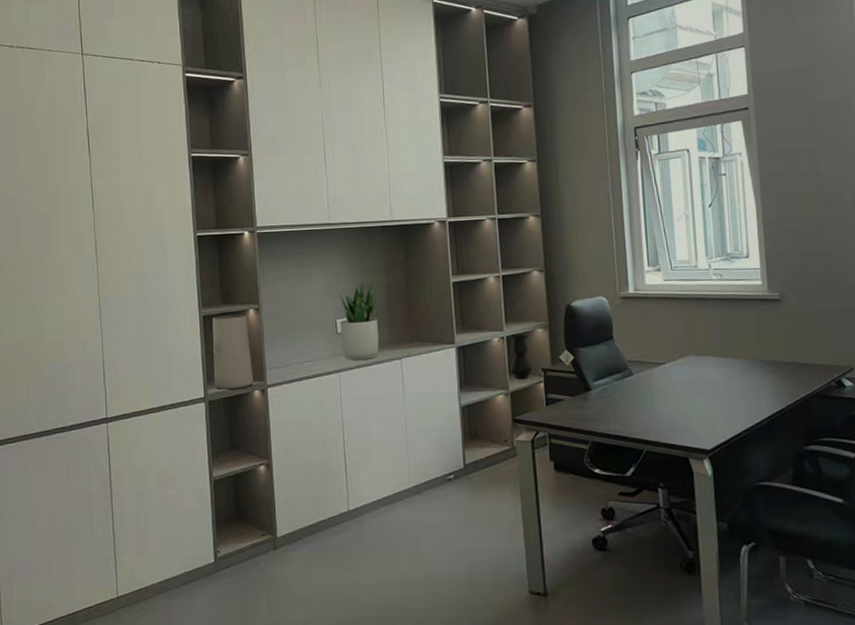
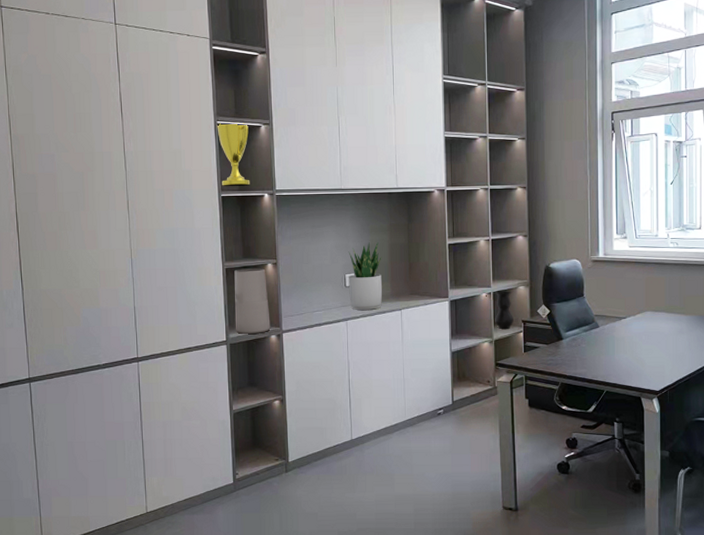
award: none [191,154,228,226] -> present [217,122,250,187]

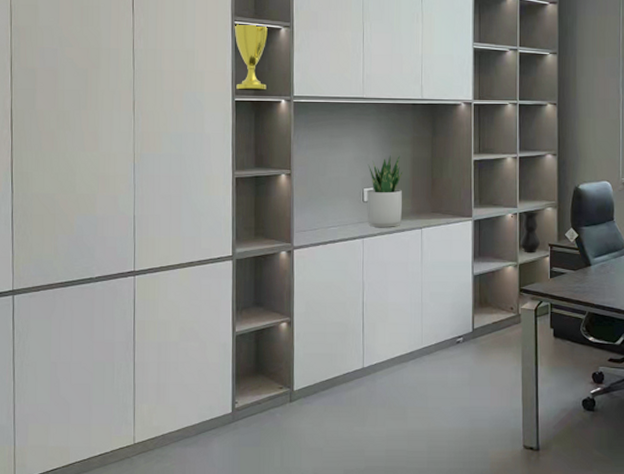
vase: present [234,268,271,335] -> none [242,179,281,250]

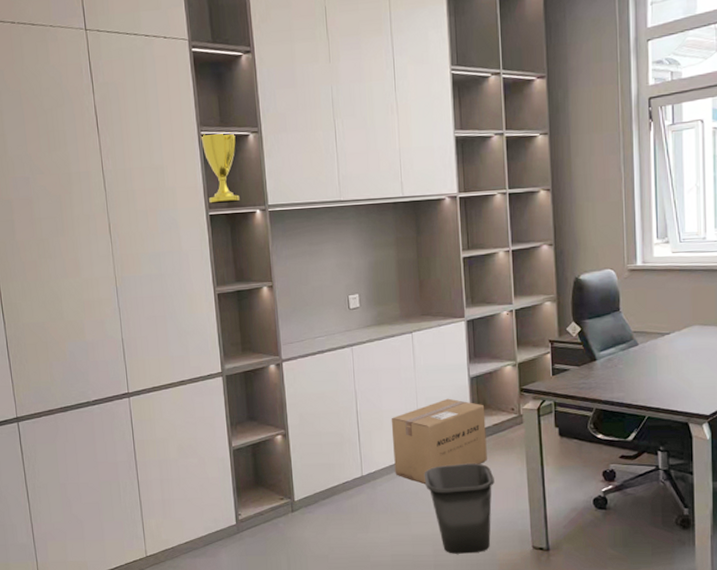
planter: present [367,155,403,228] -> none [351,258,391,335]
box: none [395,294,486,379] -> present [391,398,487,485]
waste bin: none [423,360,491,451] -> present [424,463,494,554]
vase: present [520,212,540,252] -> none [518,307,539,350]

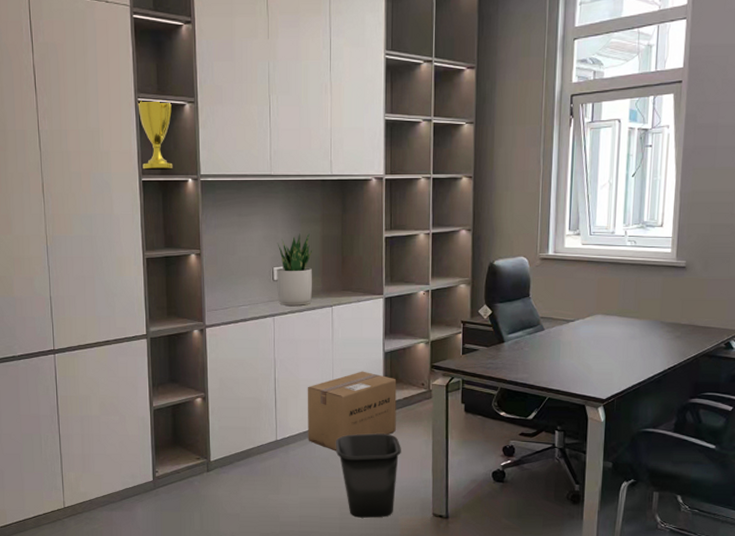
planter: none [351,258,391,335] -> present [277,233,313,307]

